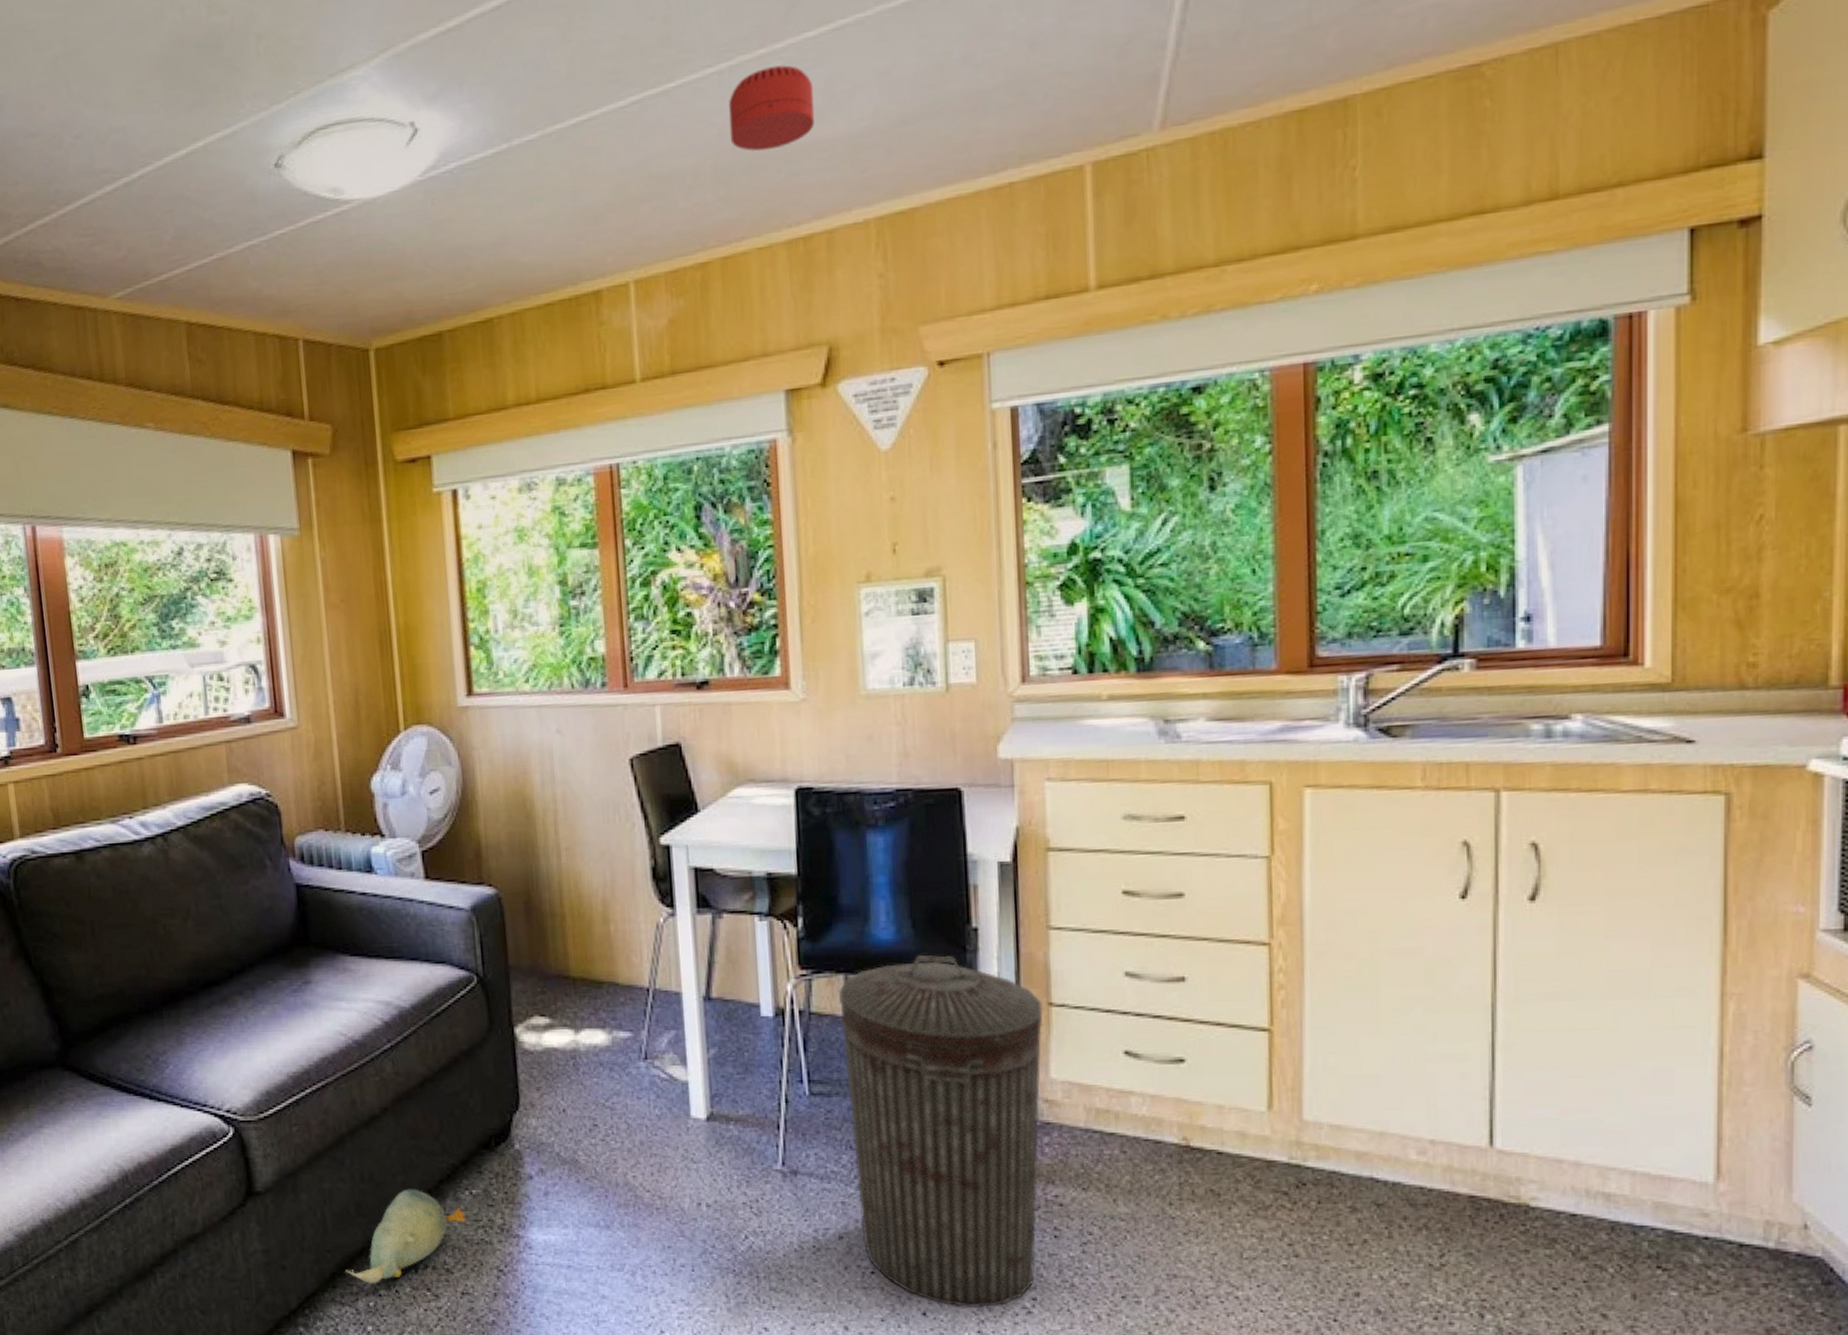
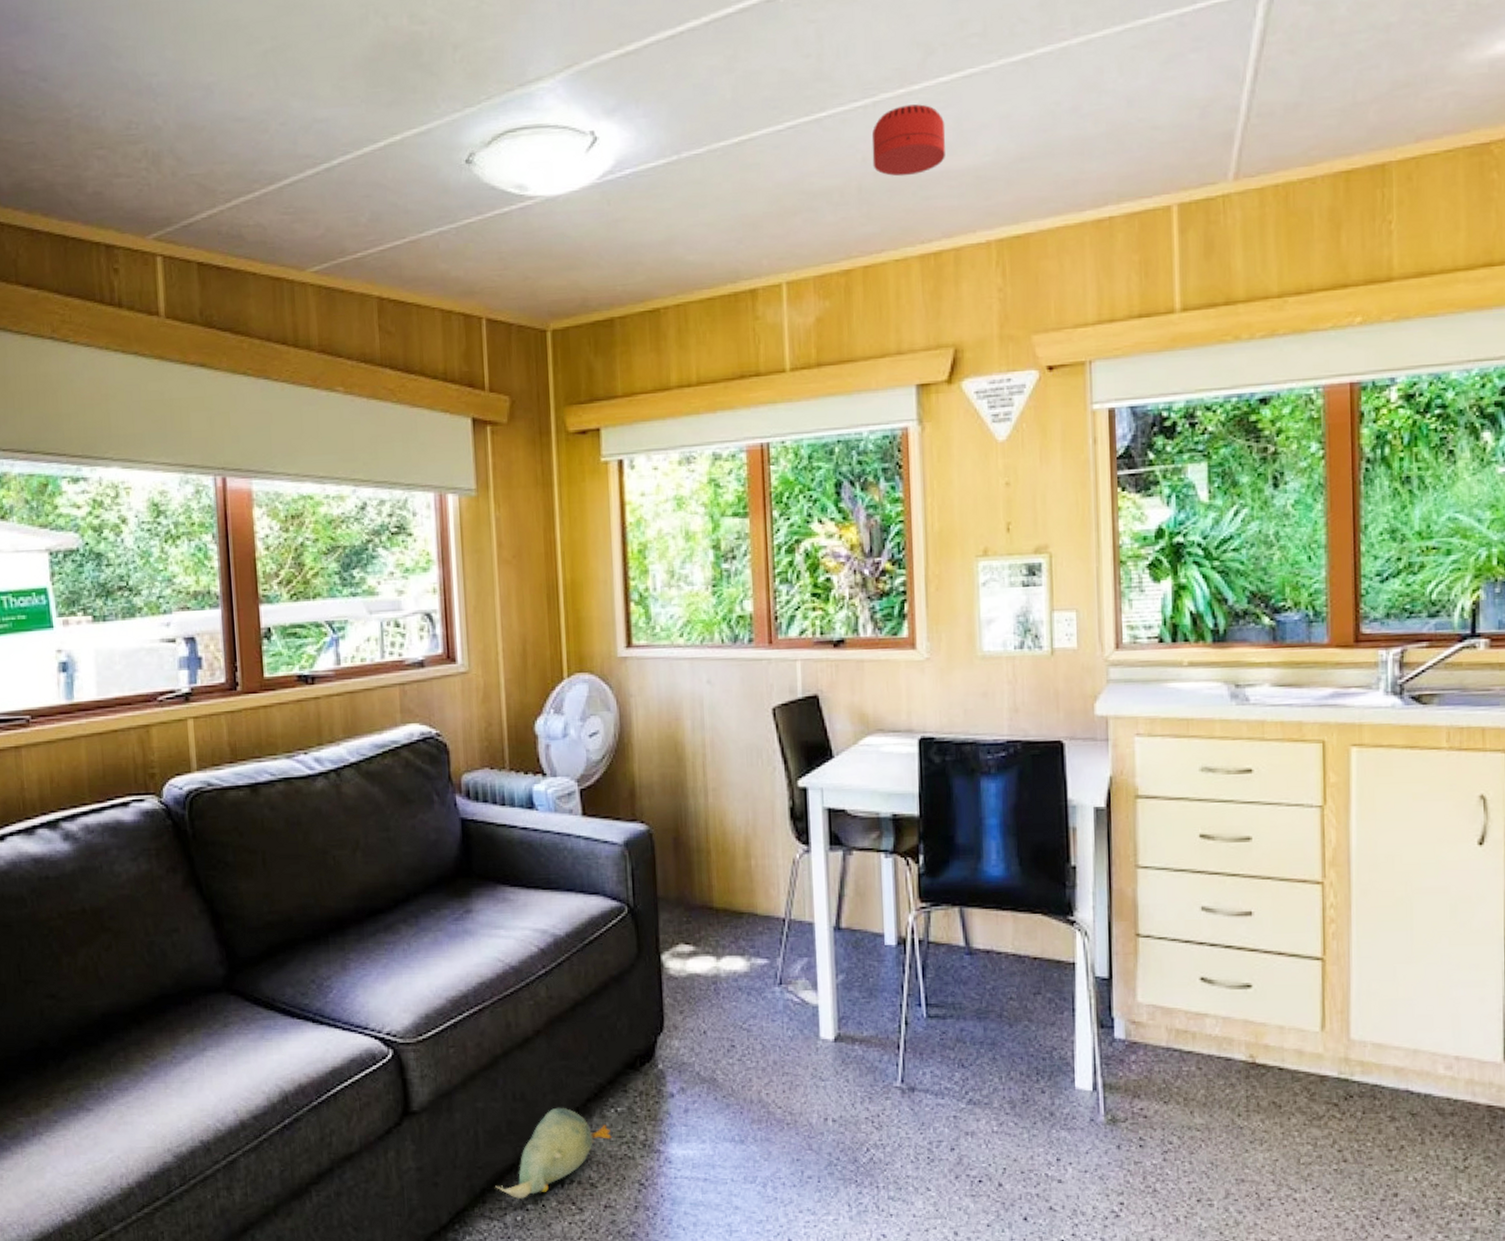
trash can: present [837,955,1043,1309] -> none [953,890,1131,1213]

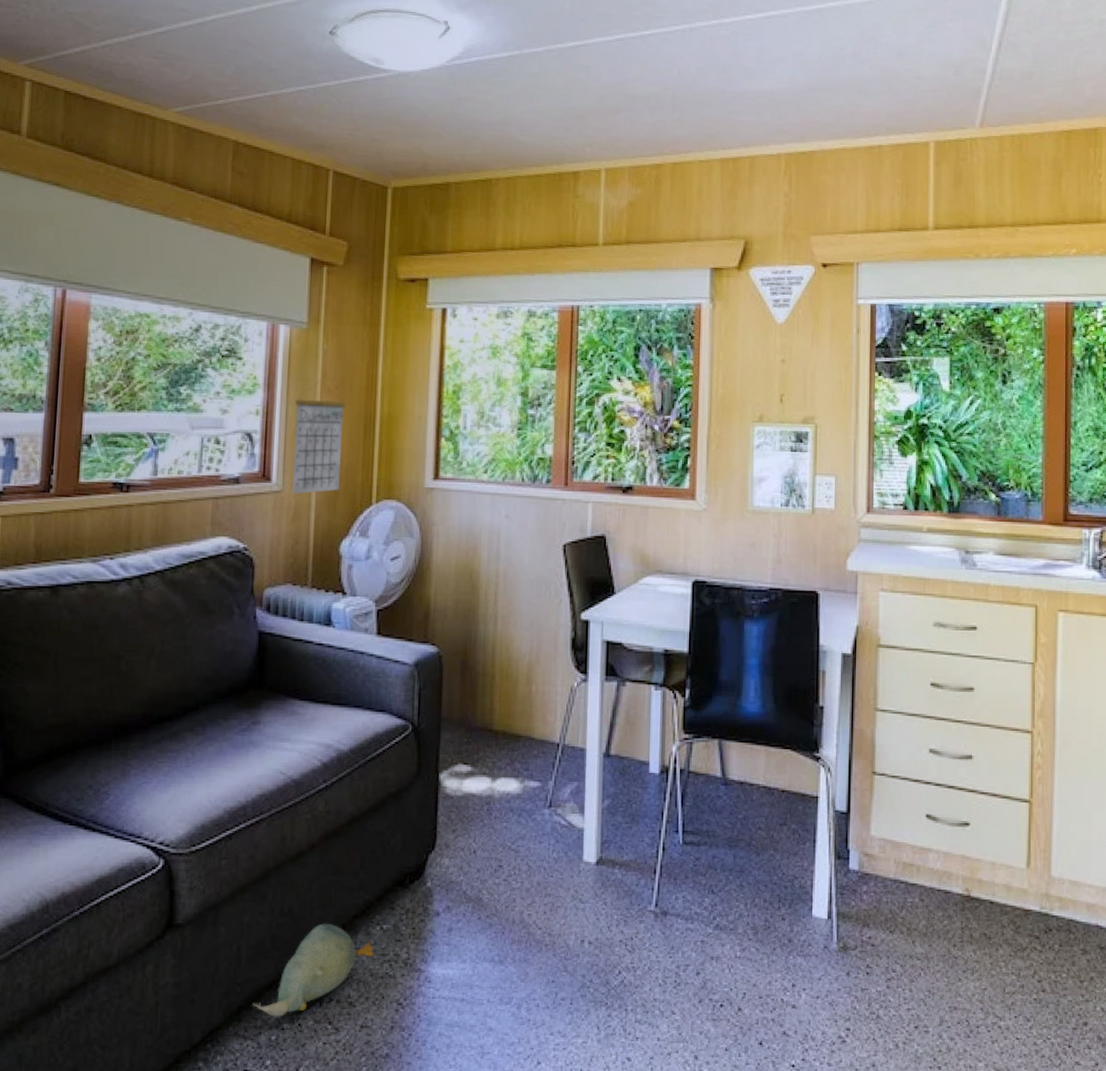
calendar: none [472,551,528,675] -> present [291,380,345,495]
smoke detector: present [871,104,946,177] -> none [686,34,749,92]

